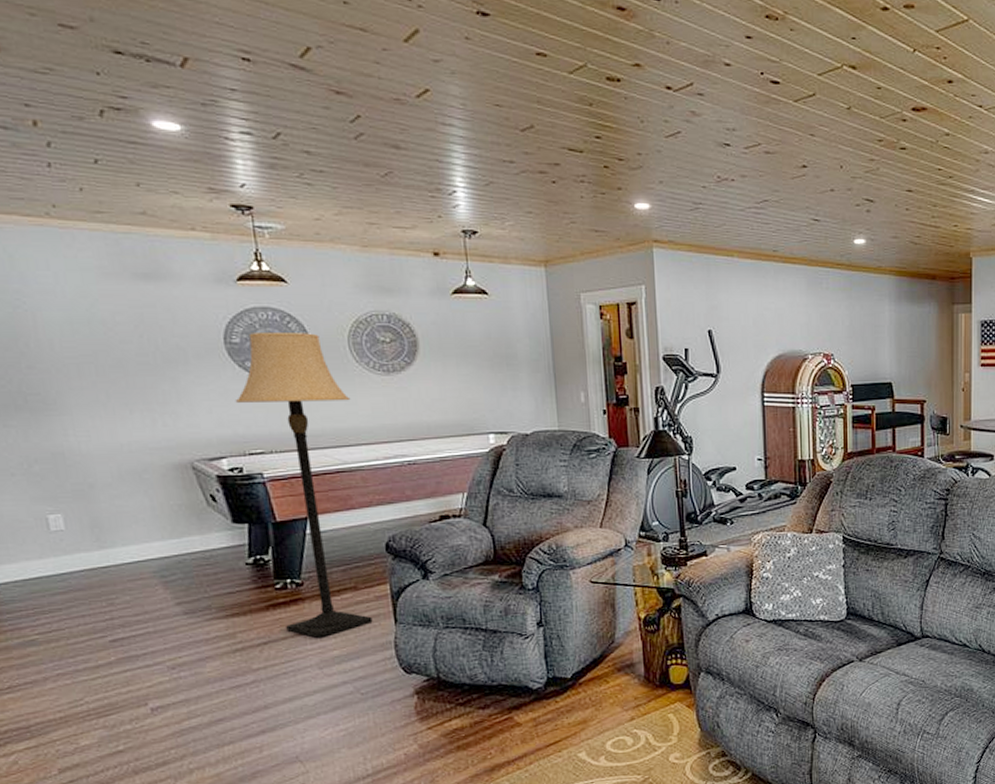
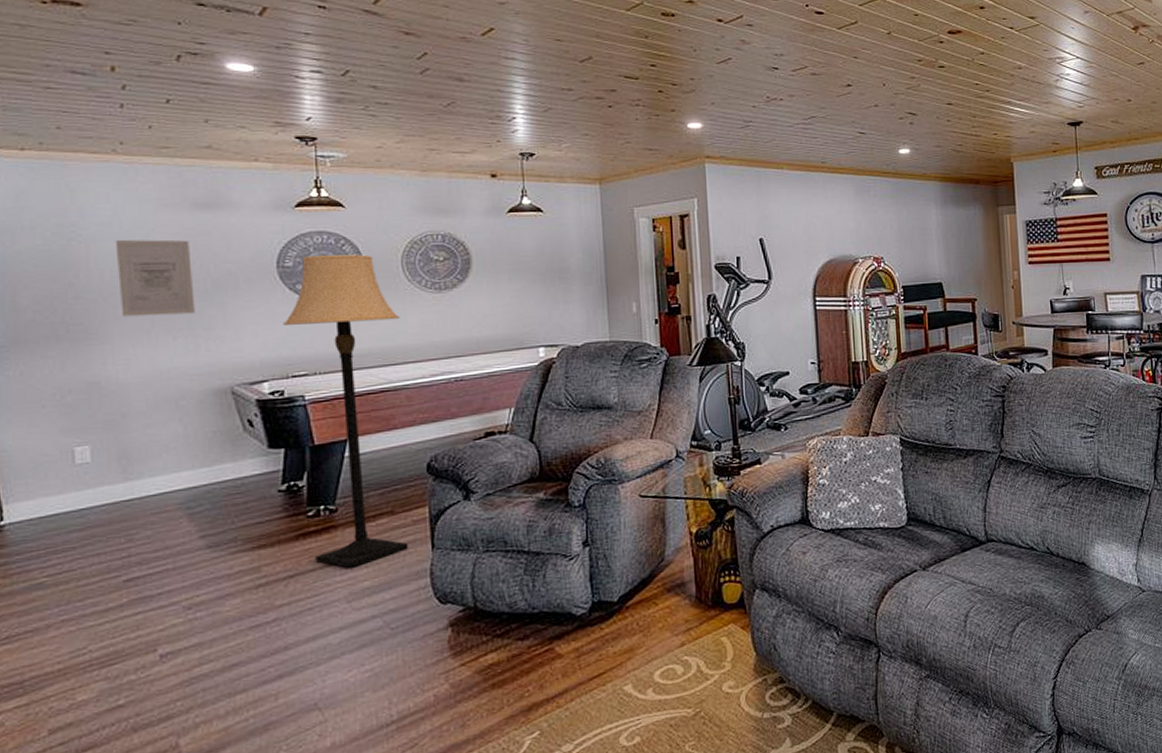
wall art: none [60,308,149,389] -> present [115,239,195,317]

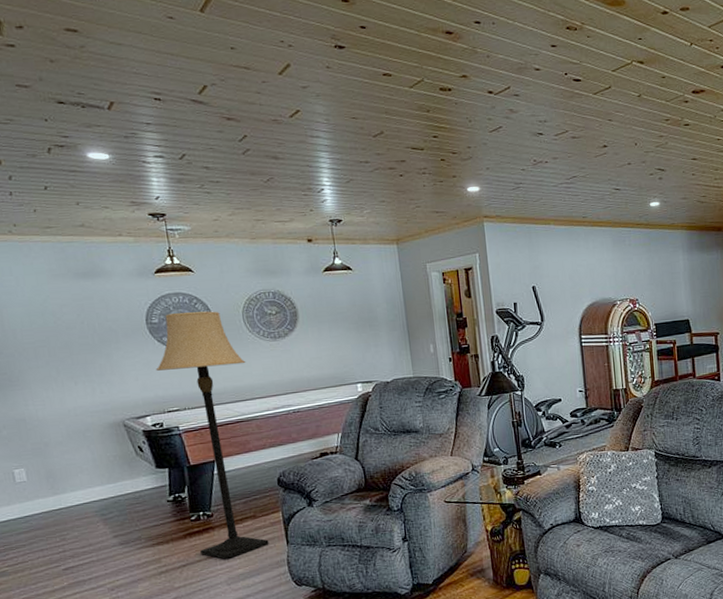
wall art: present [115,239,195,317] -> none [21,304,89,367]

